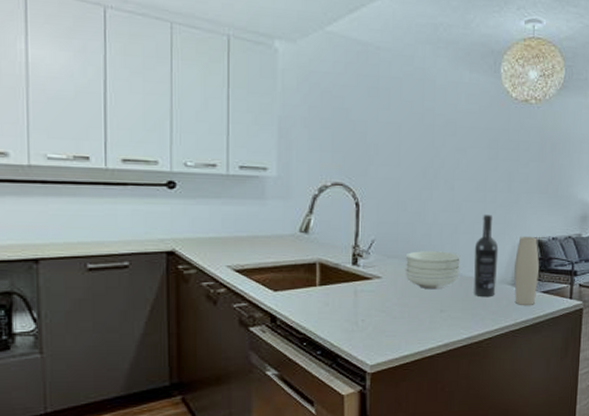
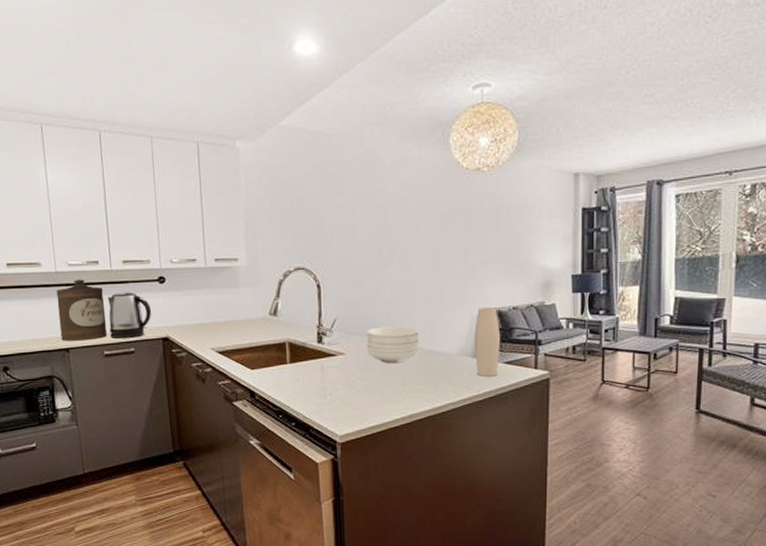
canister: none [27,177,94,250] -> present [56,279,108,341]
kettle: none [97,195,156,250] -> present [108,292,152,338]
wine bottle: present [473,214,499,298] -> none [432,287,457,370]

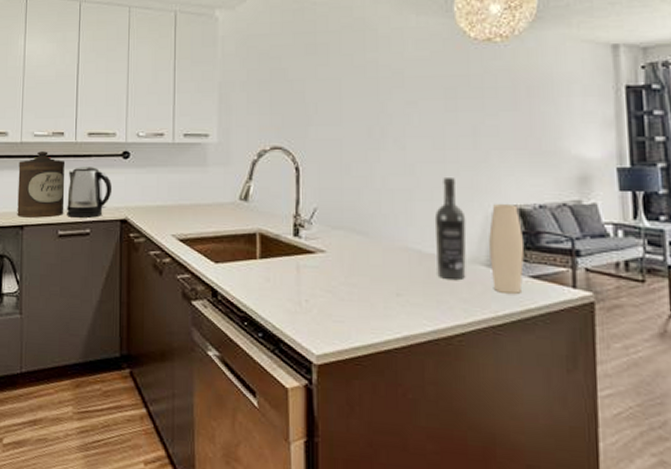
bowl: present [366,326,420,364] -> none [351,221,418,268]
wine bottle: none [432,287,457,370] -> present [434,176,467,281]

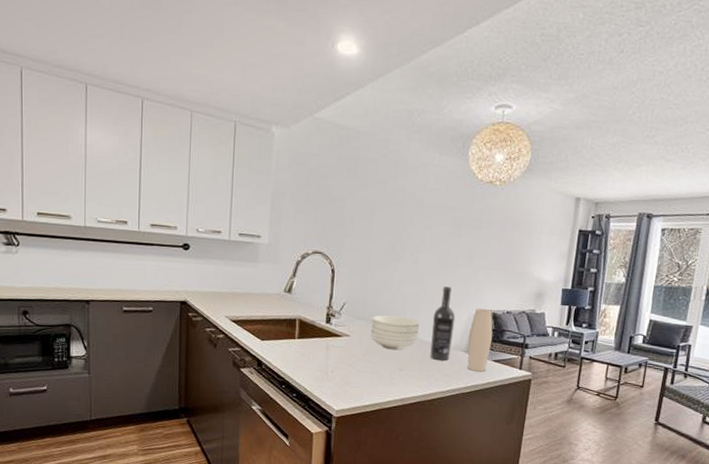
canister: present [17,151,66,218] -> none [83,236,129,295]
kettle: present [67,167,113,218] -> none [131,253,173,298]
bowl: none [351,221,418,268] -> present [370,315,420,350]

